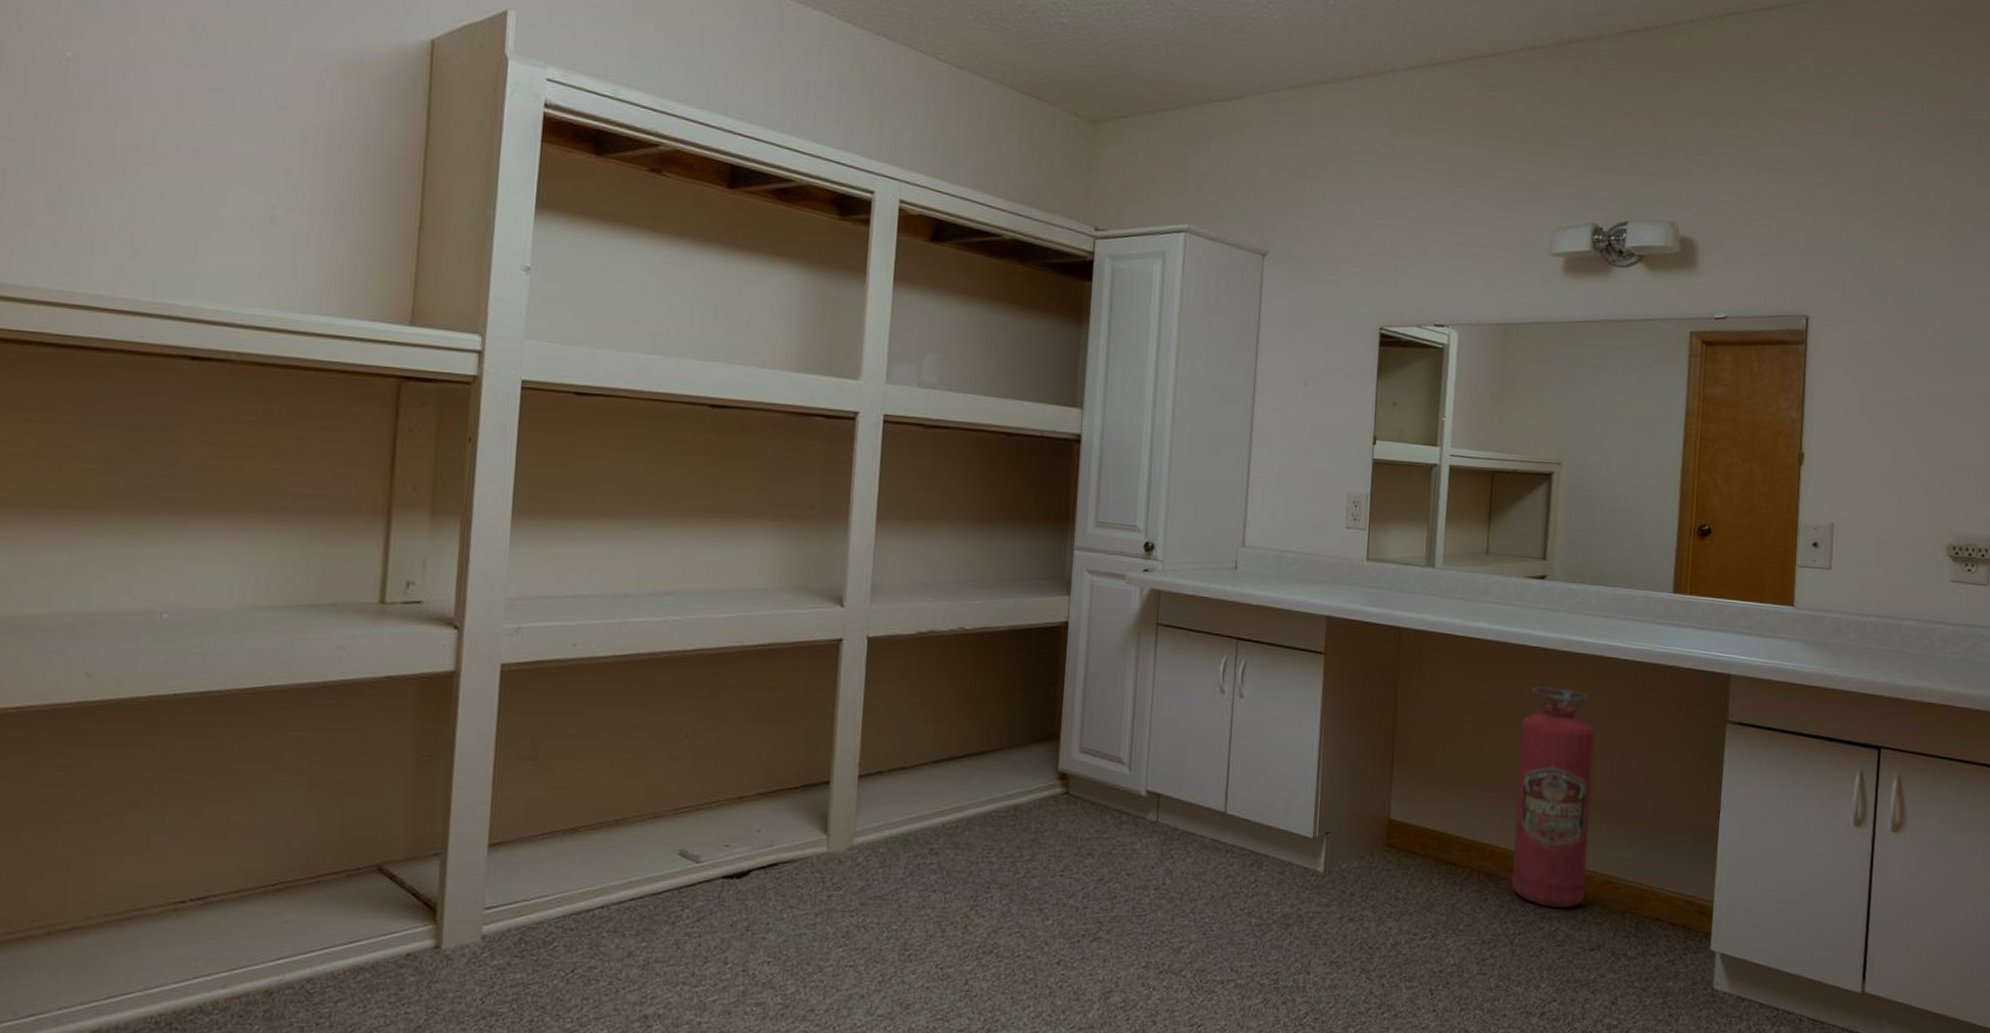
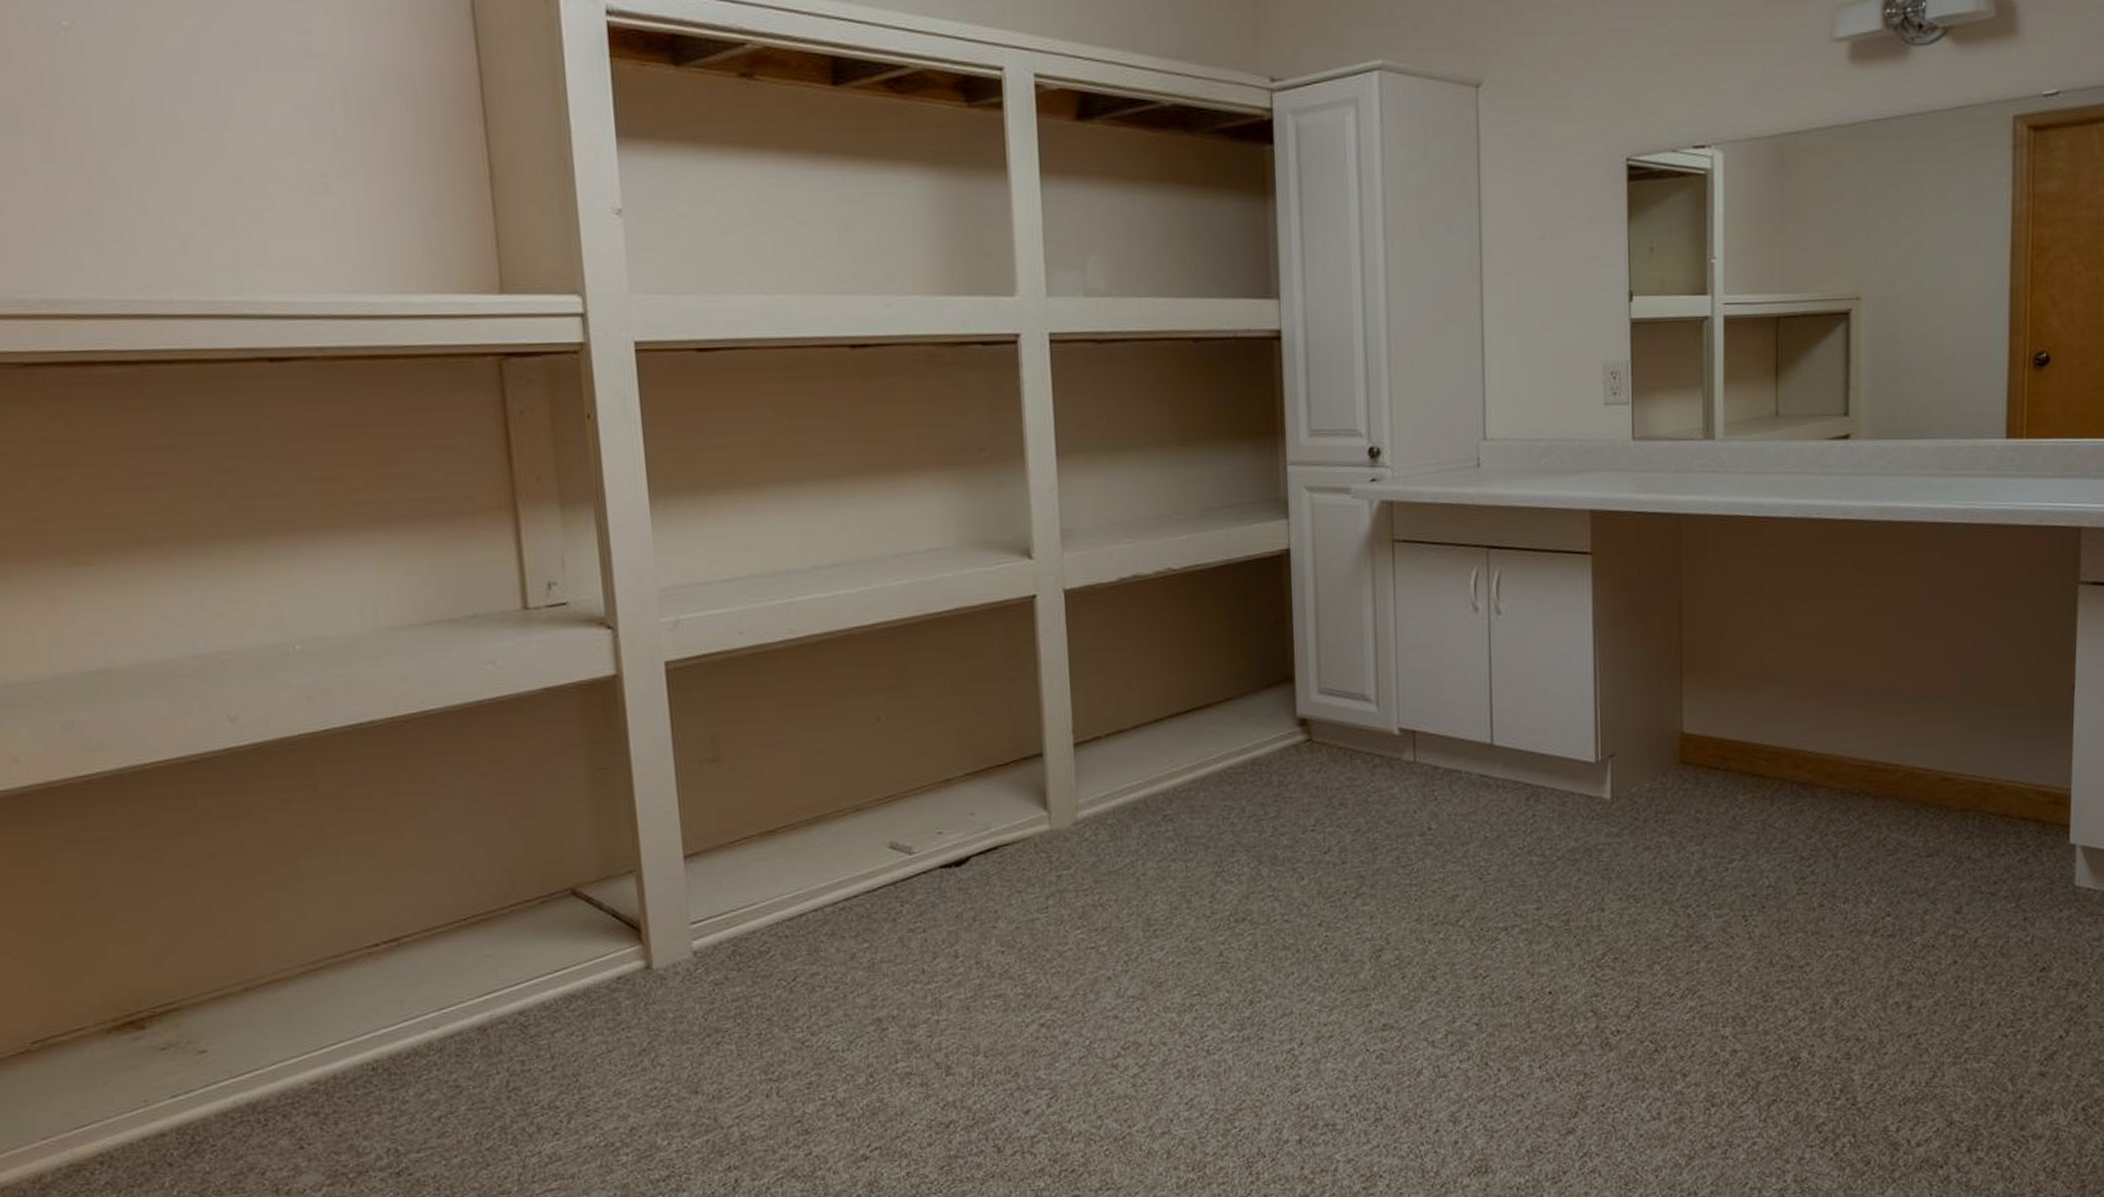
fire extinguisher: present [1511,685,1596,909] -> none [1830,563,1920,814]

